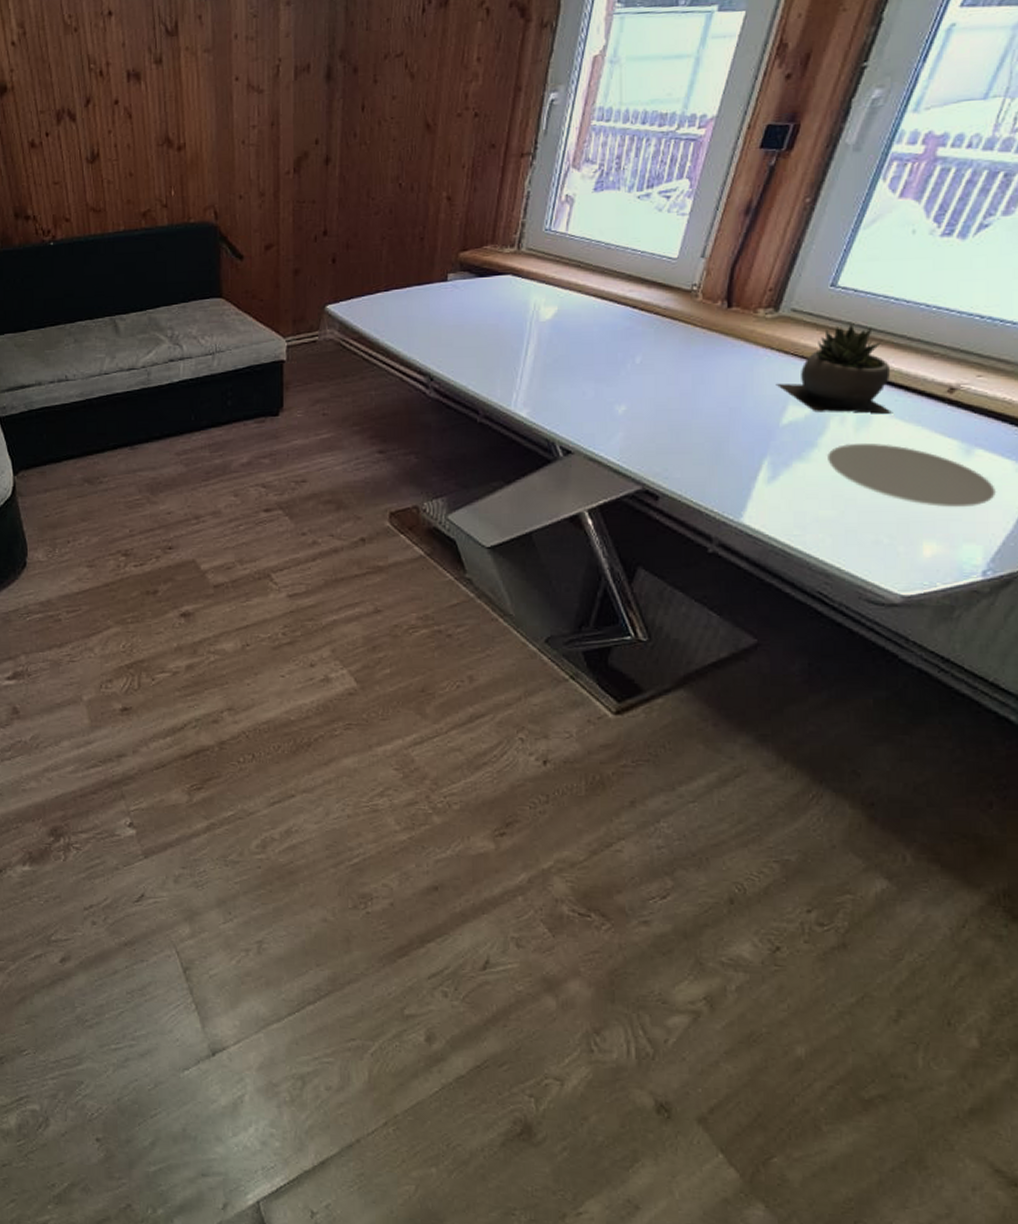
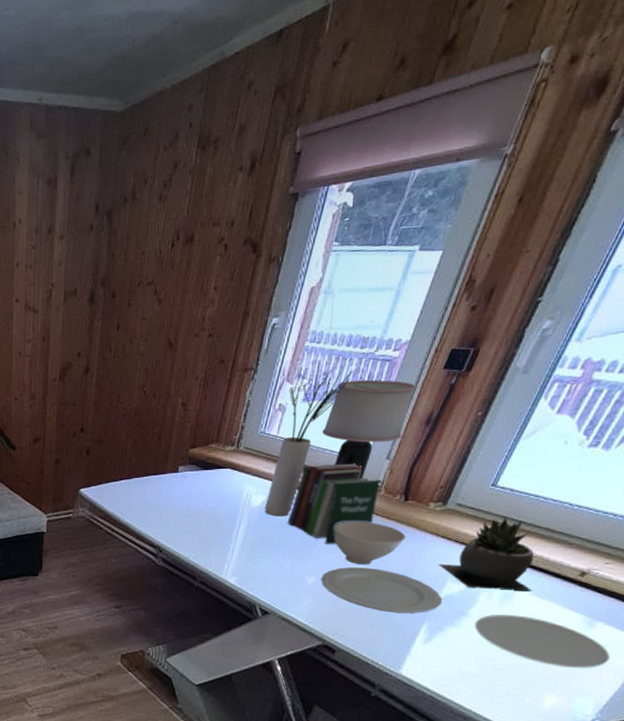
vase: none [558,142,651,332] -> present [265,361,353,516]
books: none [586,264,696,364] -> present [287,463,381,544]
table lamp: none [621,163,729,283] -> present [322,379,416,480]
plate: none [634,391,784,446] -> present [321,567,442,613]
bowl: none [643,334,733,388] -> present [333,521,406,565]

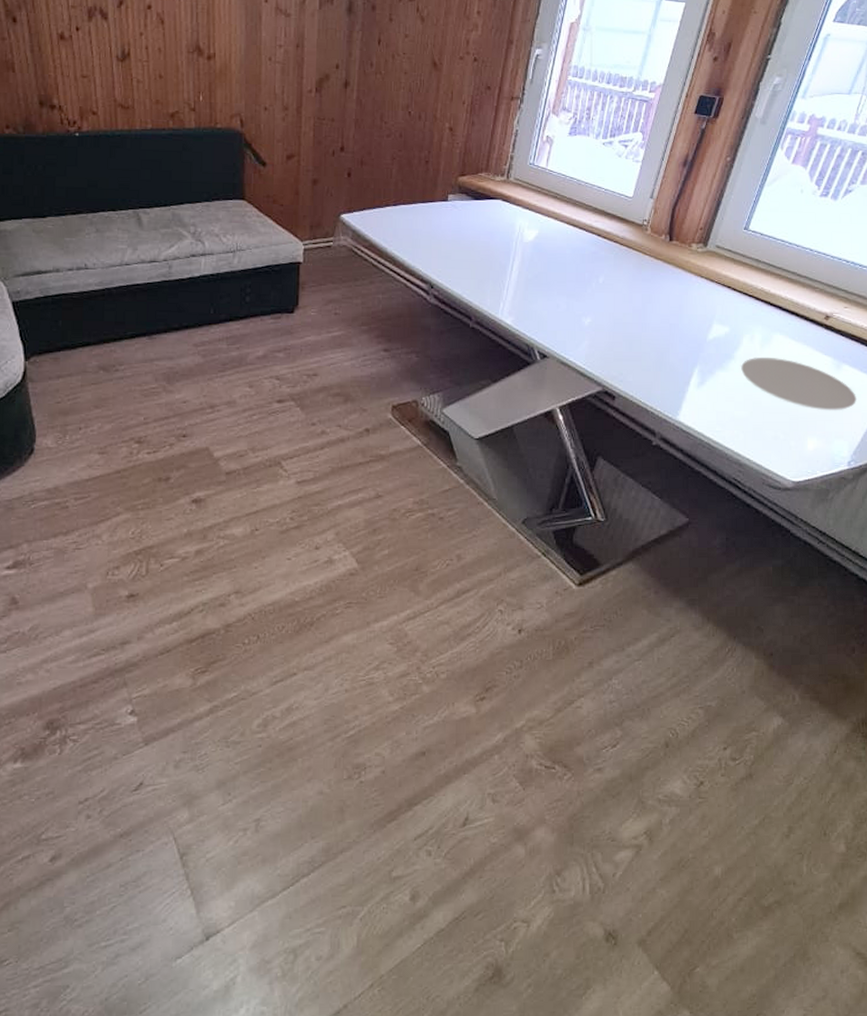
vase: present [265,361,353,516] -> none [538,95,614,253]
books: present [287,463,381,544] -> none [561,200,646,283]
plate: present [321,567,442,613] -> none [597,308,710,356]
table lamp: present [322,379,416,480] -> none [589,117,672,218]
bowl: present [333,521,406,565] -> none [605,259,673,306]
succulent plant: present [438,517,534,592] -> none [704,260,787,334]

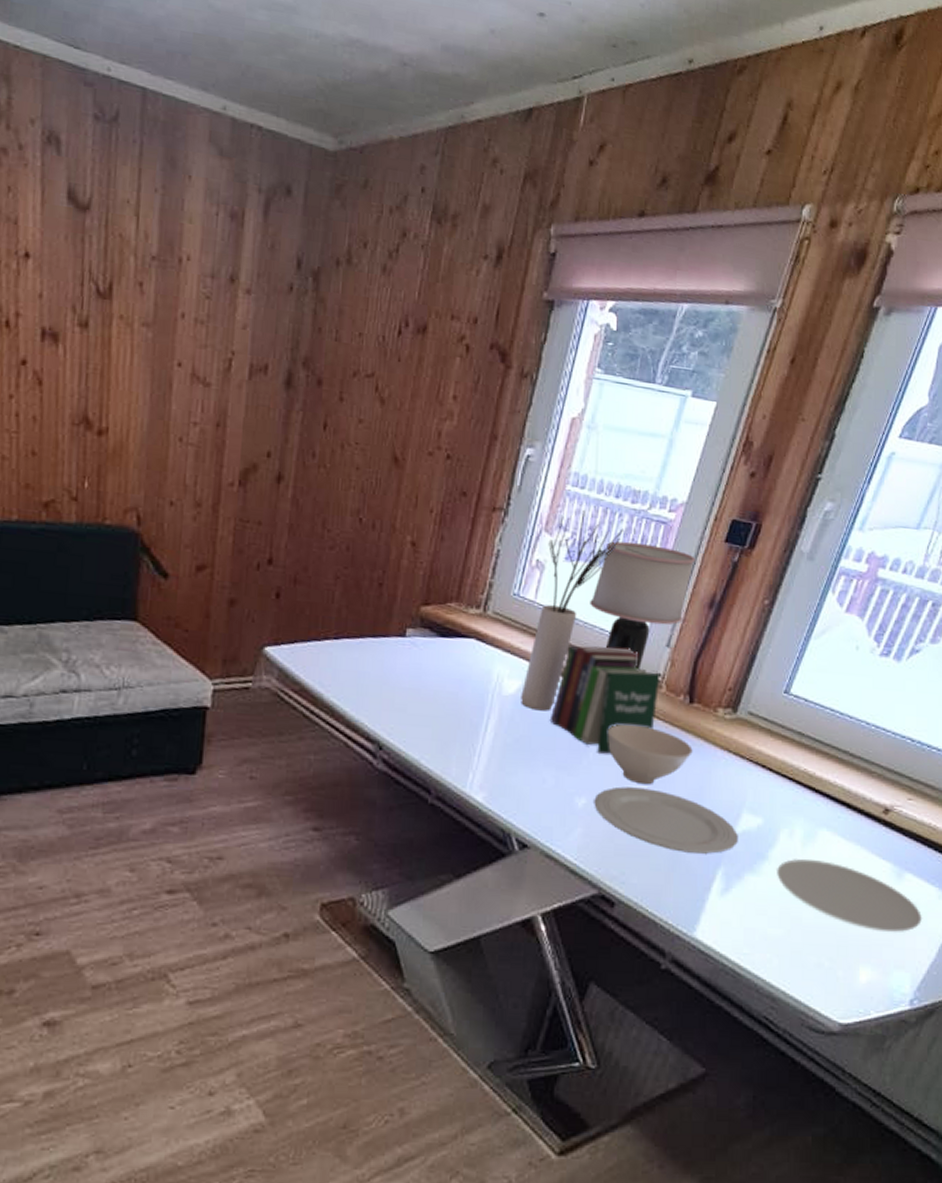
vase: none [538,95,614,253] -> present [521,511,623,711]
books: none [561,200,646,283] -> present [549,645,661,754]
table lamp: none [589,117,672,218] -> present [590,541,696,671]
plate: none [597,308,710,356] -> present [594,786,738,854]
bowl: none [605,259,673,306] -> present [607,723,693,785]

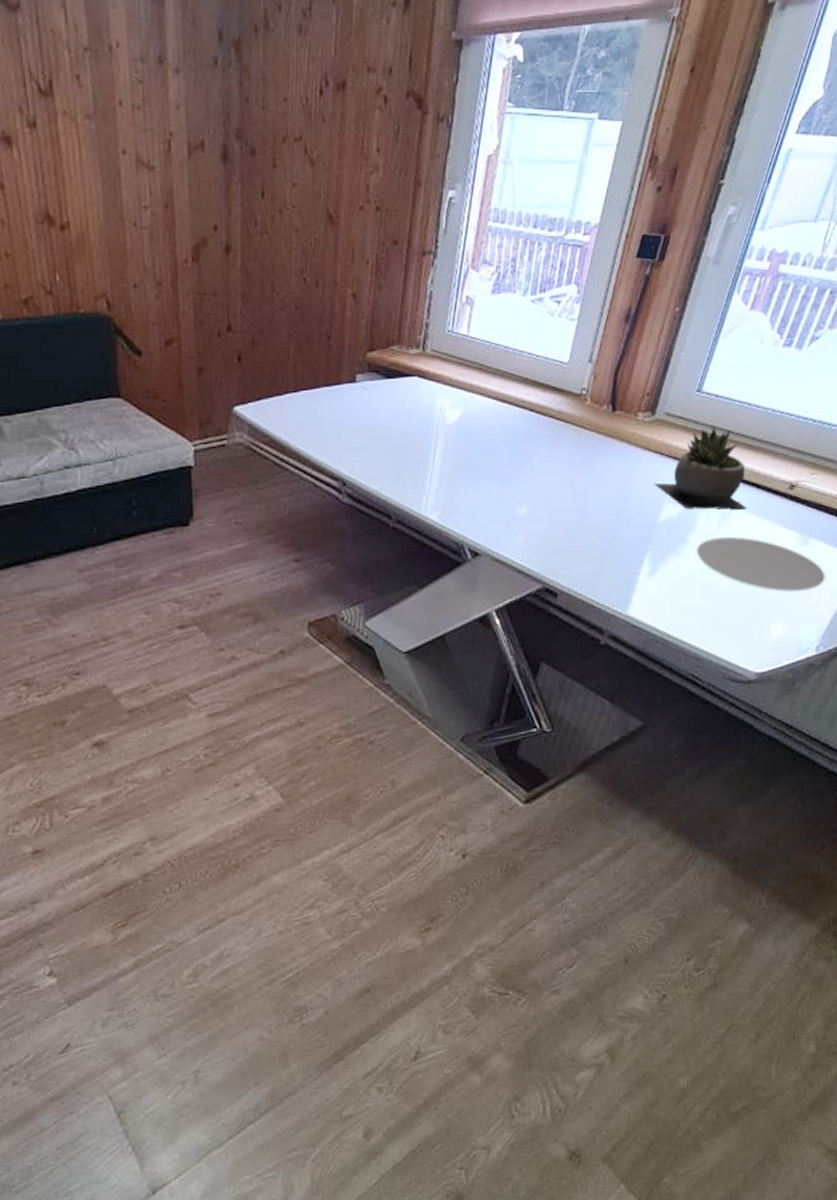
vase: present [521,511,623,711] -> none [462,244,543,435]
books: present [549,645,661,754] -> none [489,368,585,466]
table lamp: present [590,541,696,671] -> none [517,268,611,387]
plate: present [594,786,738,854] -> none [533,491,662,544]
bowl: present [607,723,693,785] -> none [540,436,618,489]
succulent plant: none [732,733,836,831] -> present [654,426,748,510]

